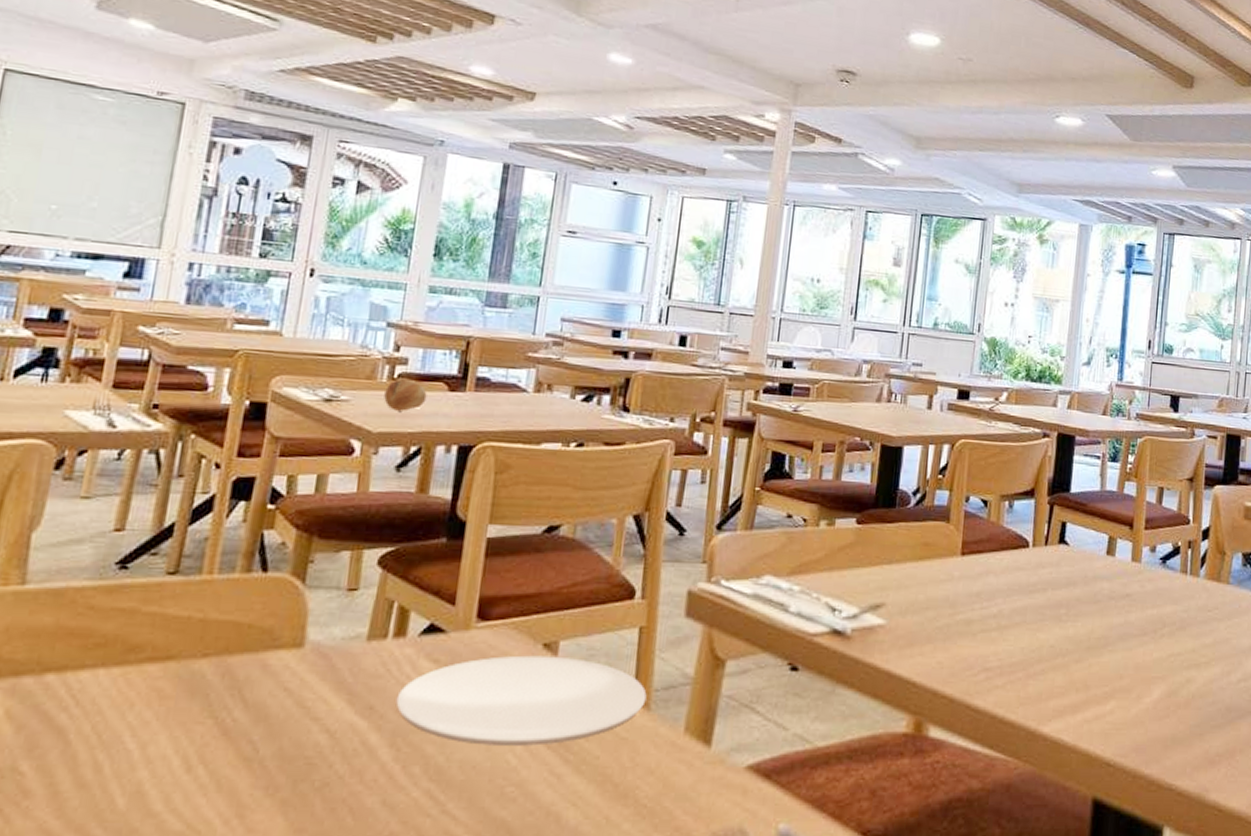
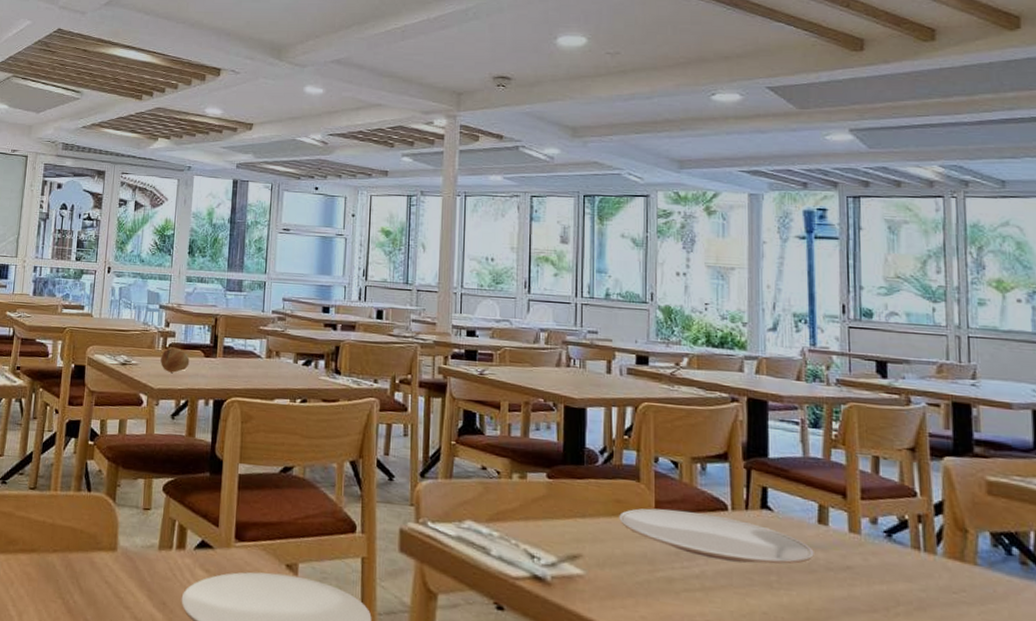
plate: none [925,549,1100,598] -> present [619,508,814,565]

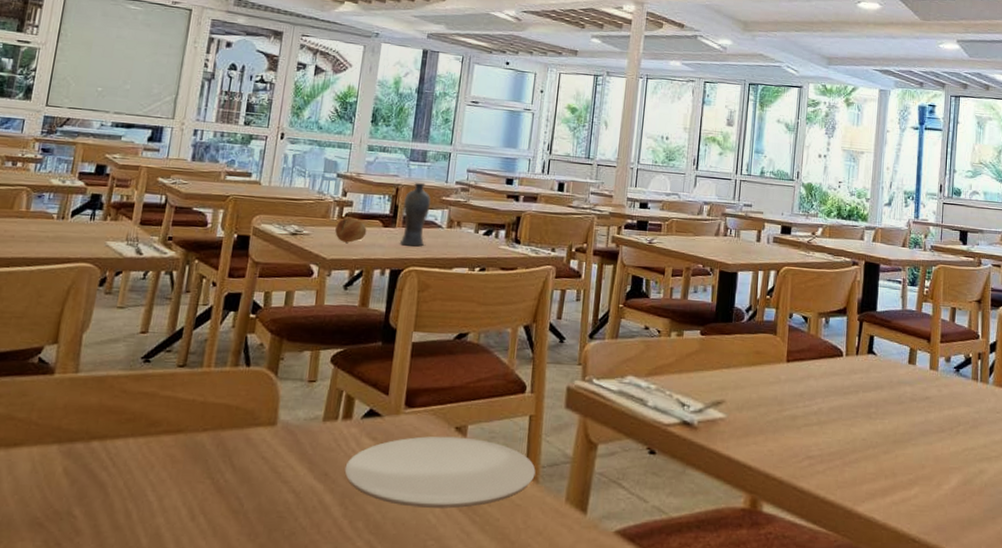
vase: none [222,312,249,378] -> present [400,182,431,248]
plate: present [619,508,814,565] -> none [757,357,904,399]

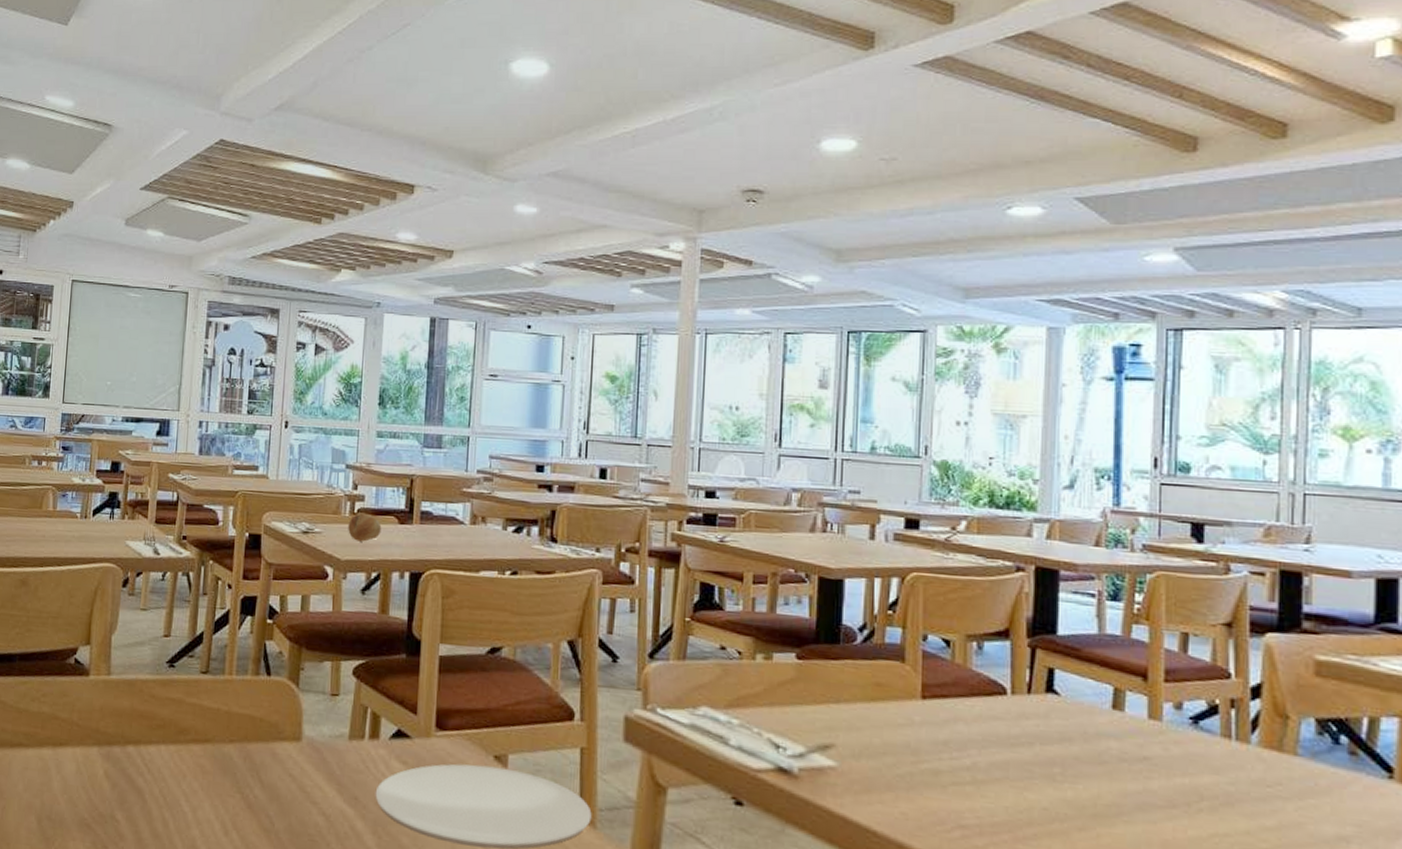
vase: present [400,182,431,248] -> none [419,471,451,547]

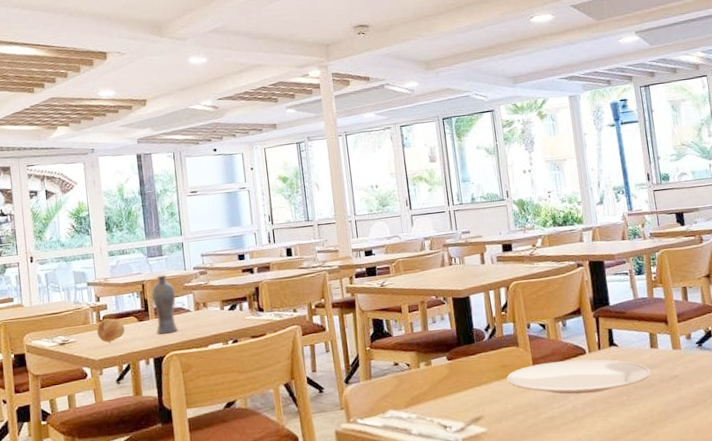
vase: none [419,471,451,547] -> present [151,274,178,335]
plate: none [879,692,1106,755] -> present [507,359,651,395]

